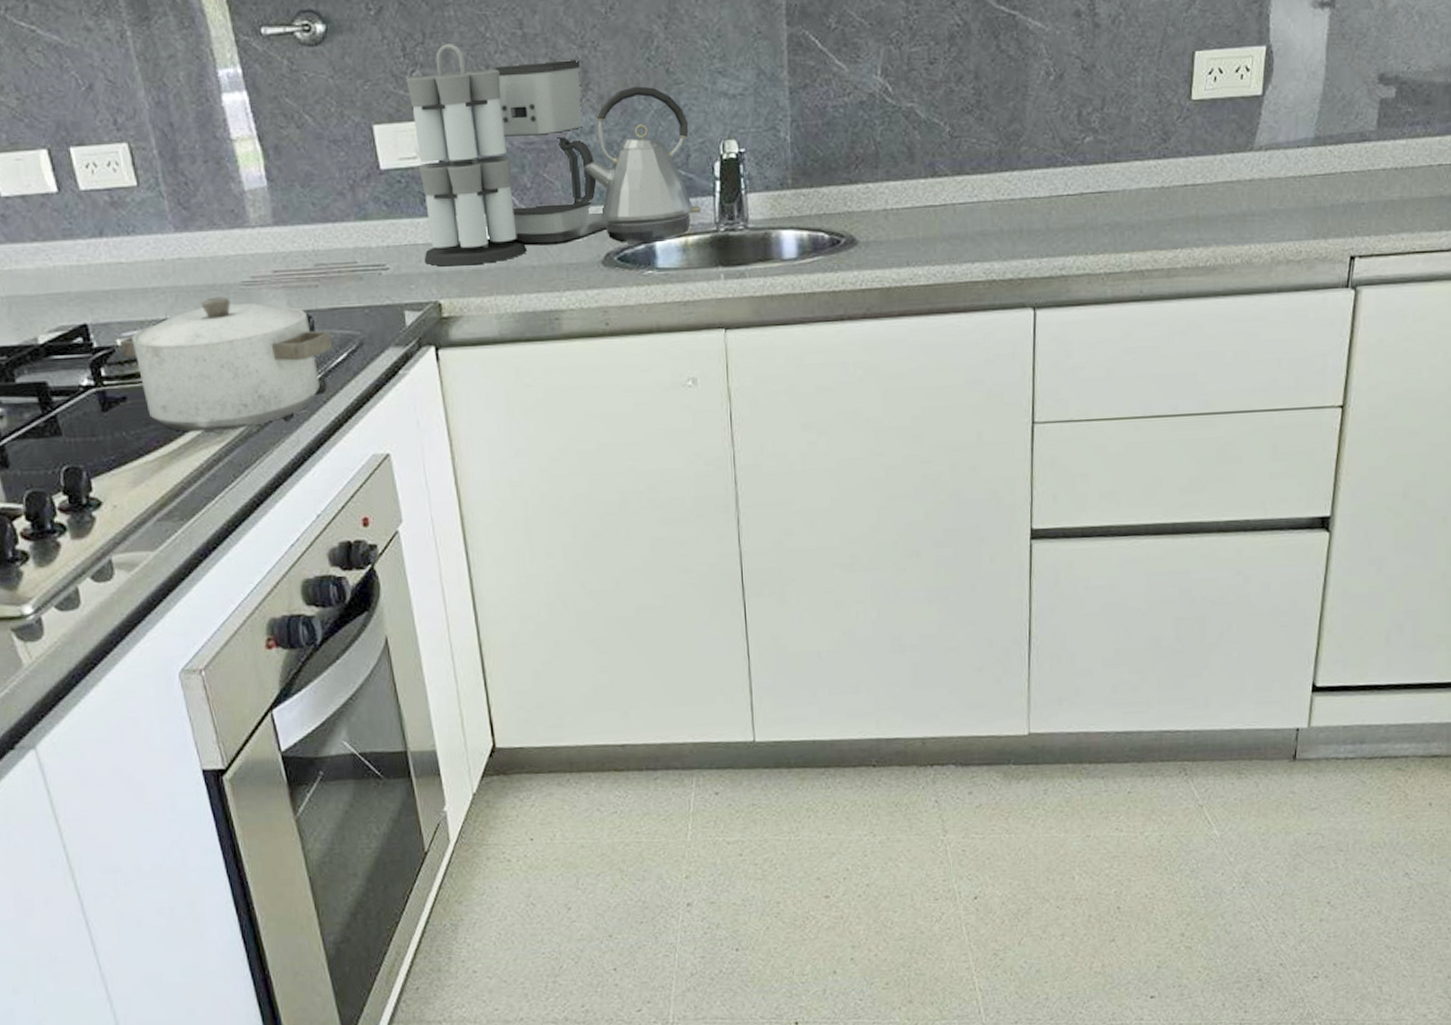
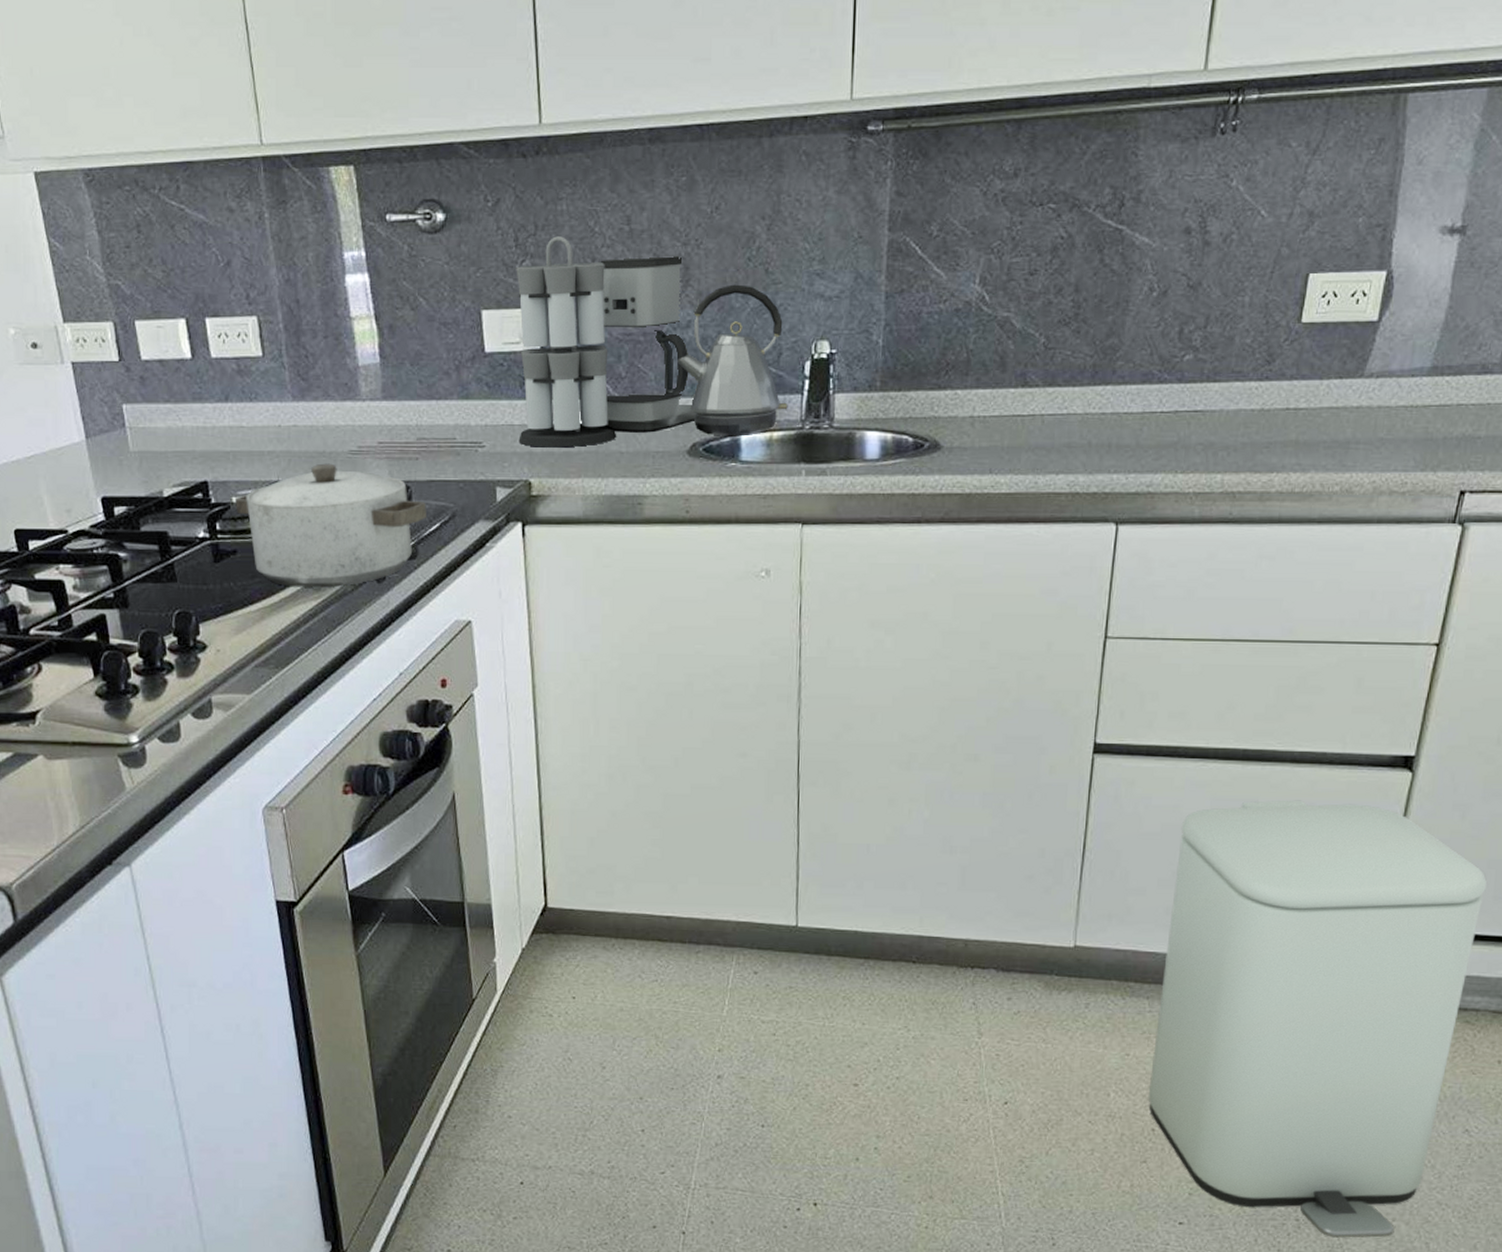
pedal bin: none [1111,567,1406,993] -> present [1148,800,1488,1238]

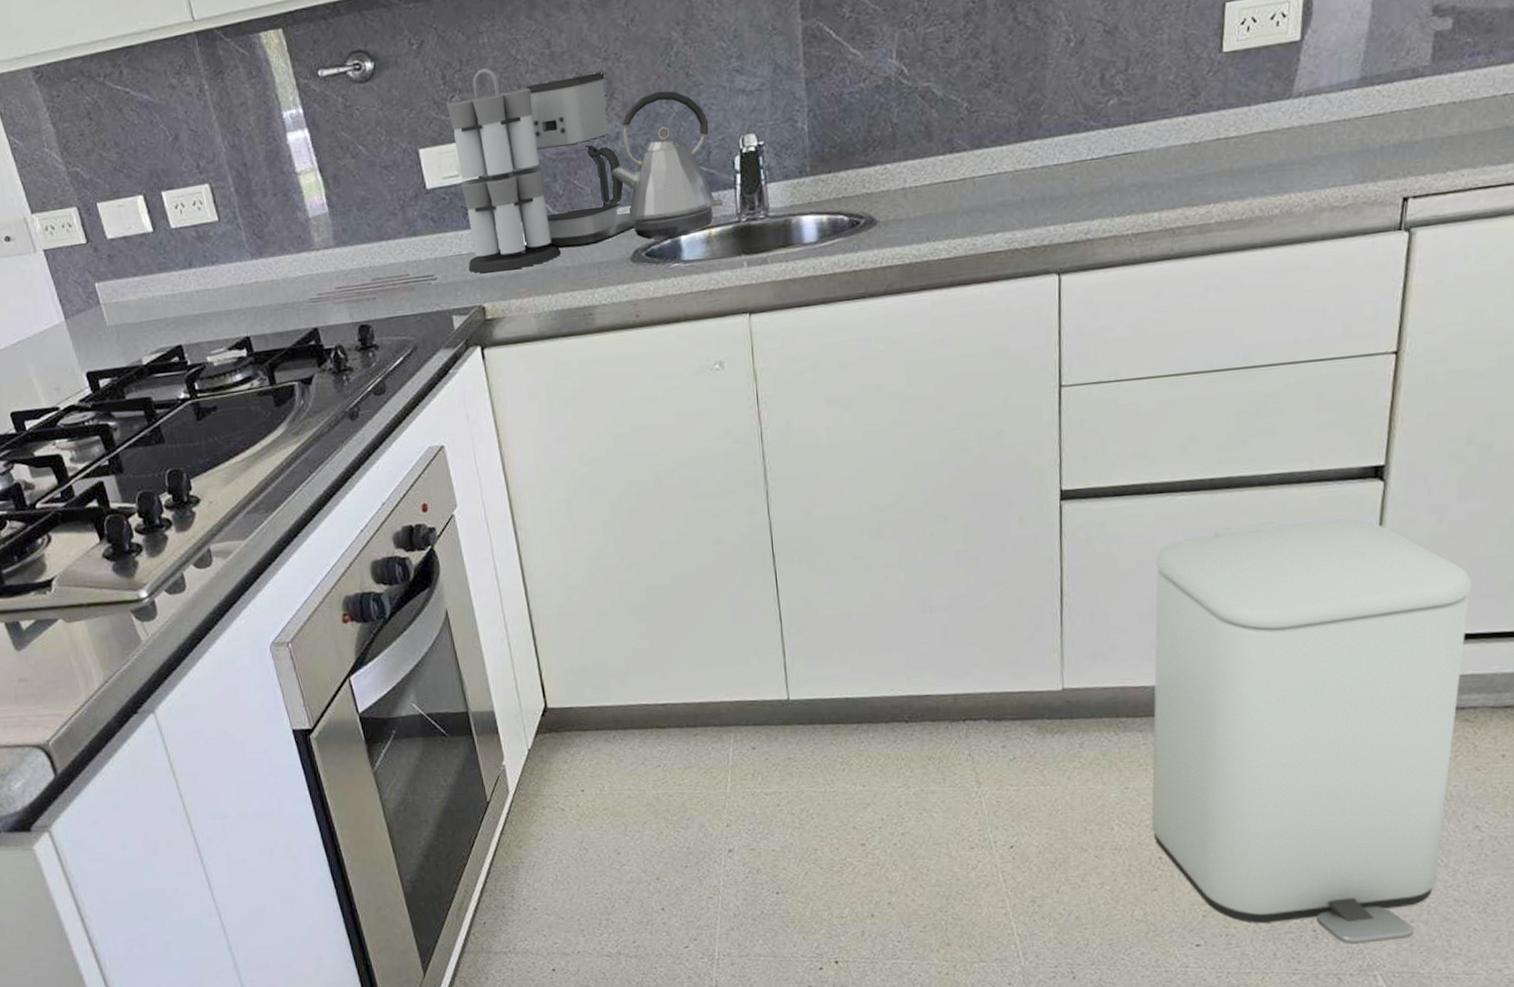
cooking pot: present [235,463,426,588] -> none [209,313,390,435]

